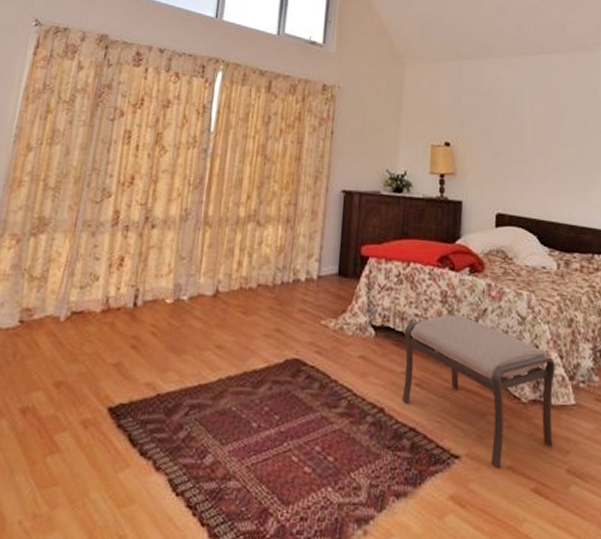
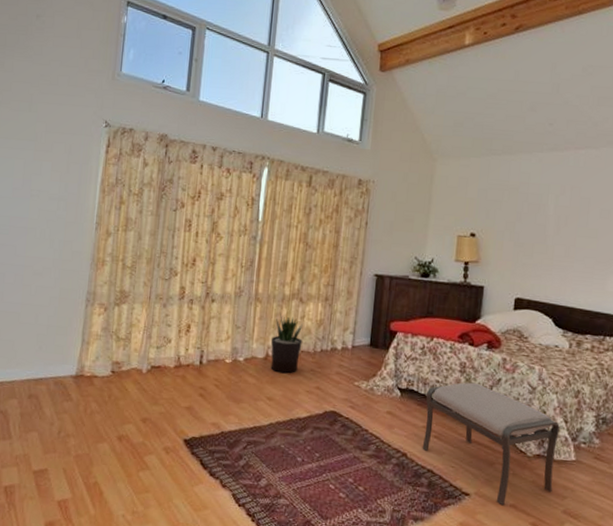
planter: none [221,239,260,314] -> present [270,313,303,374]

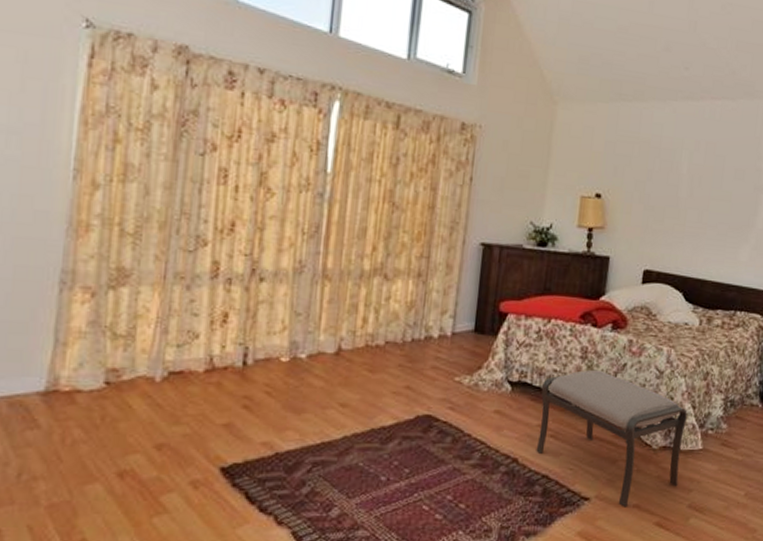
planter: present [270,313,303,374] -> none [344,294,388,372]

